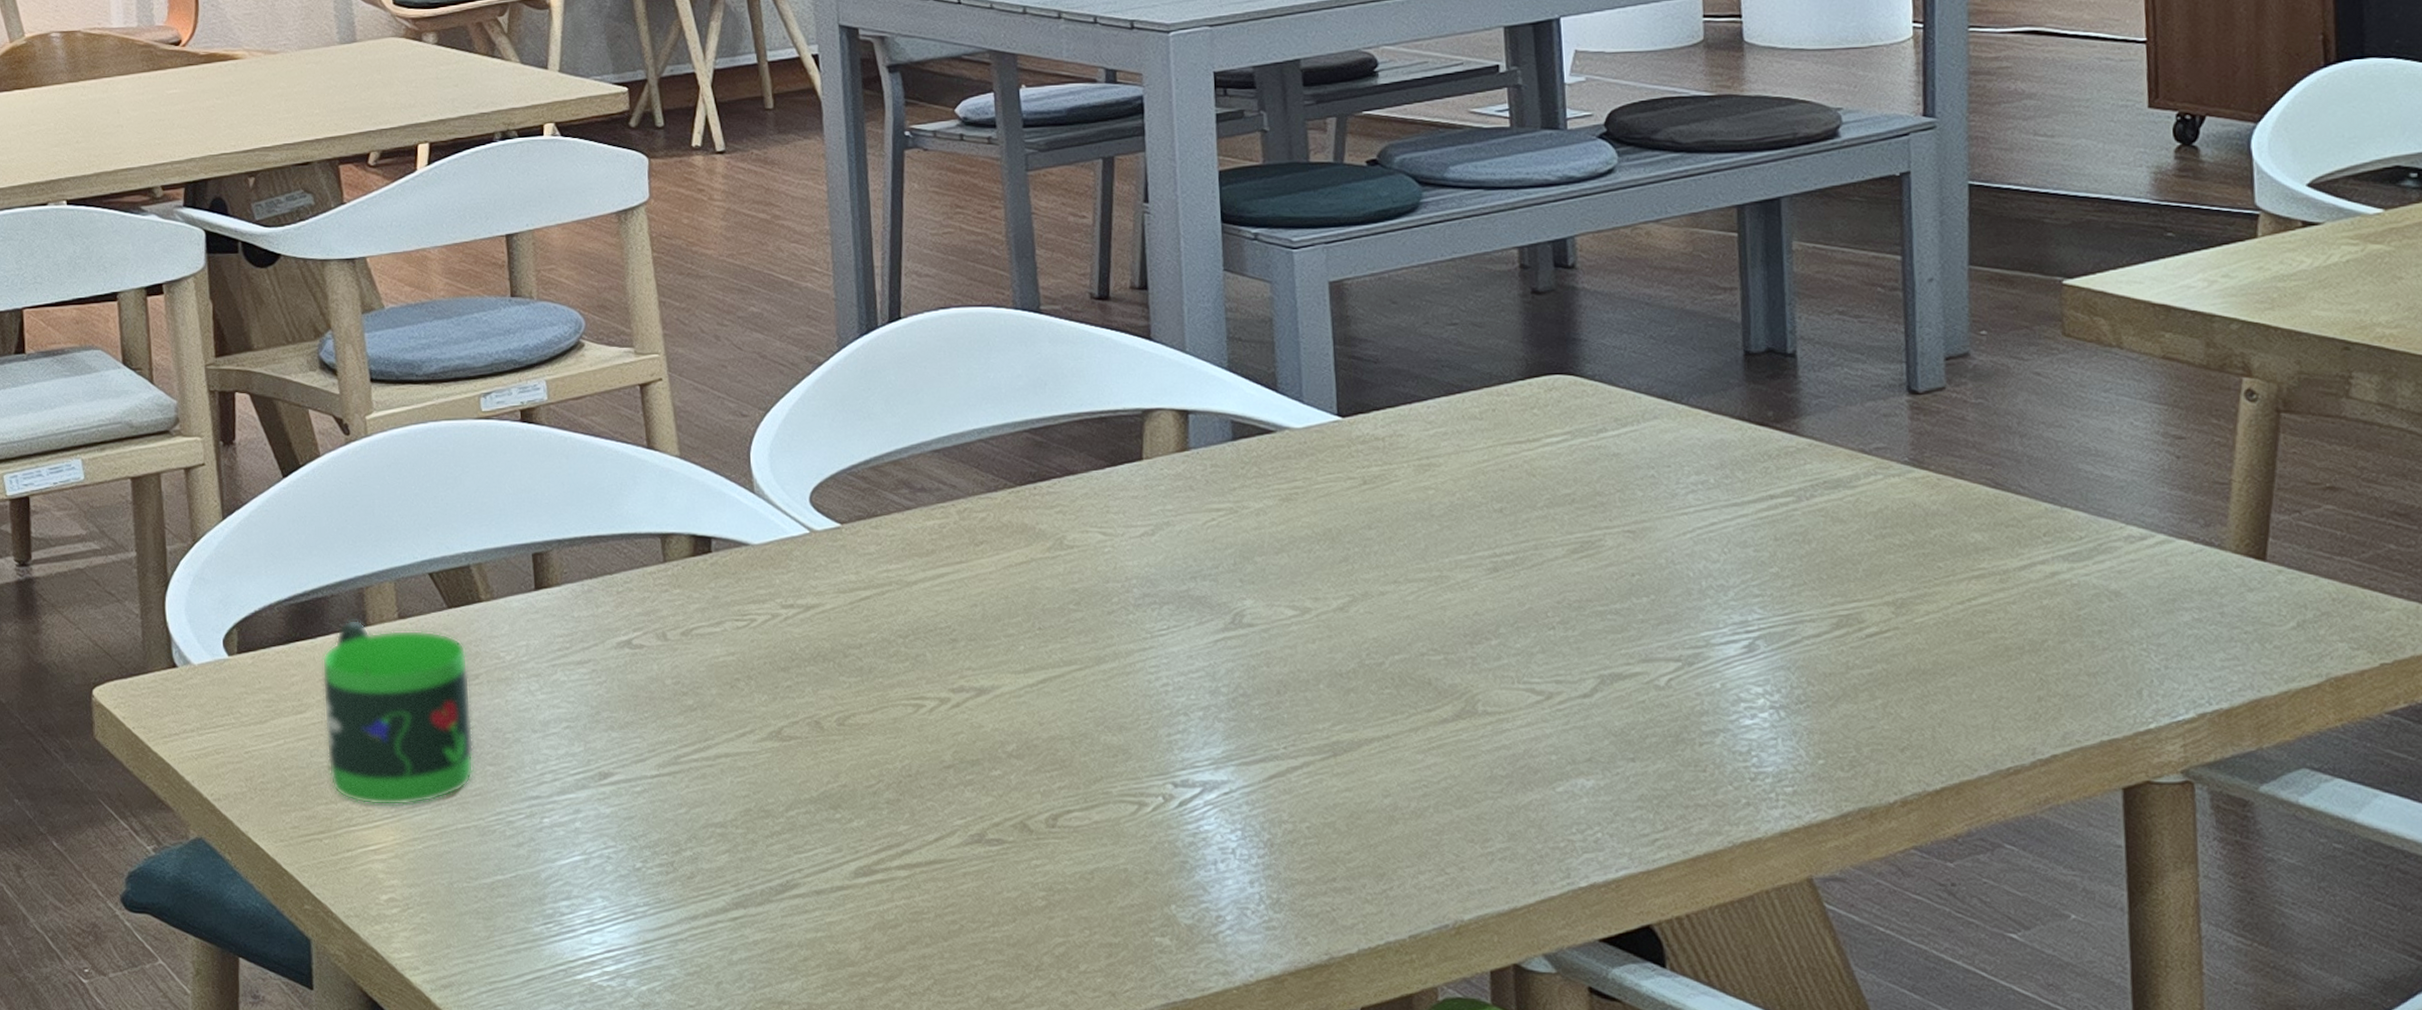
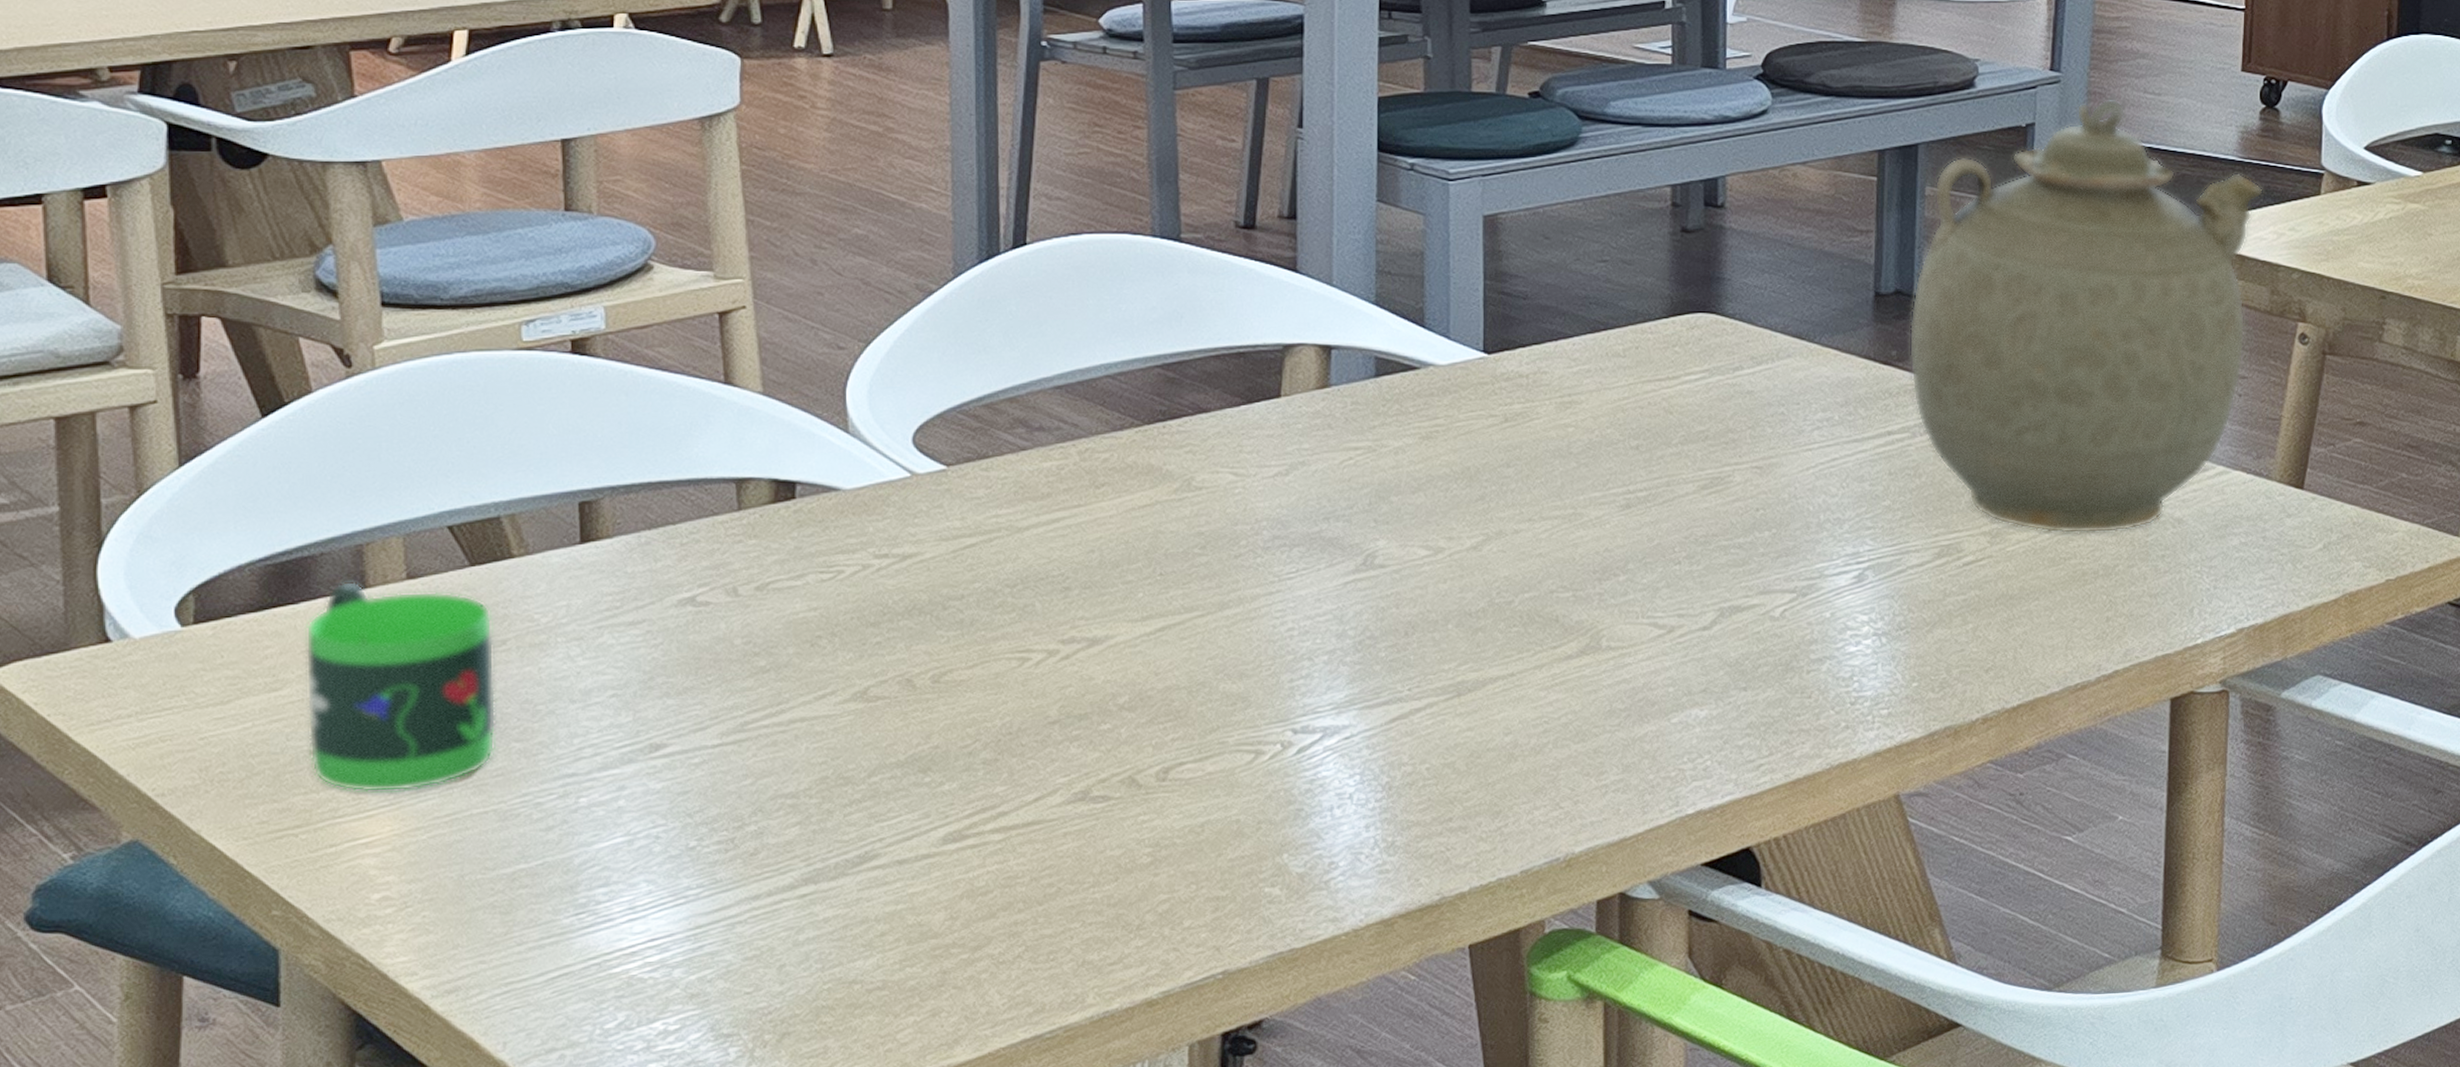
teapot: none [1785,143,2186,606] -> present [1909,99,2263,534]

